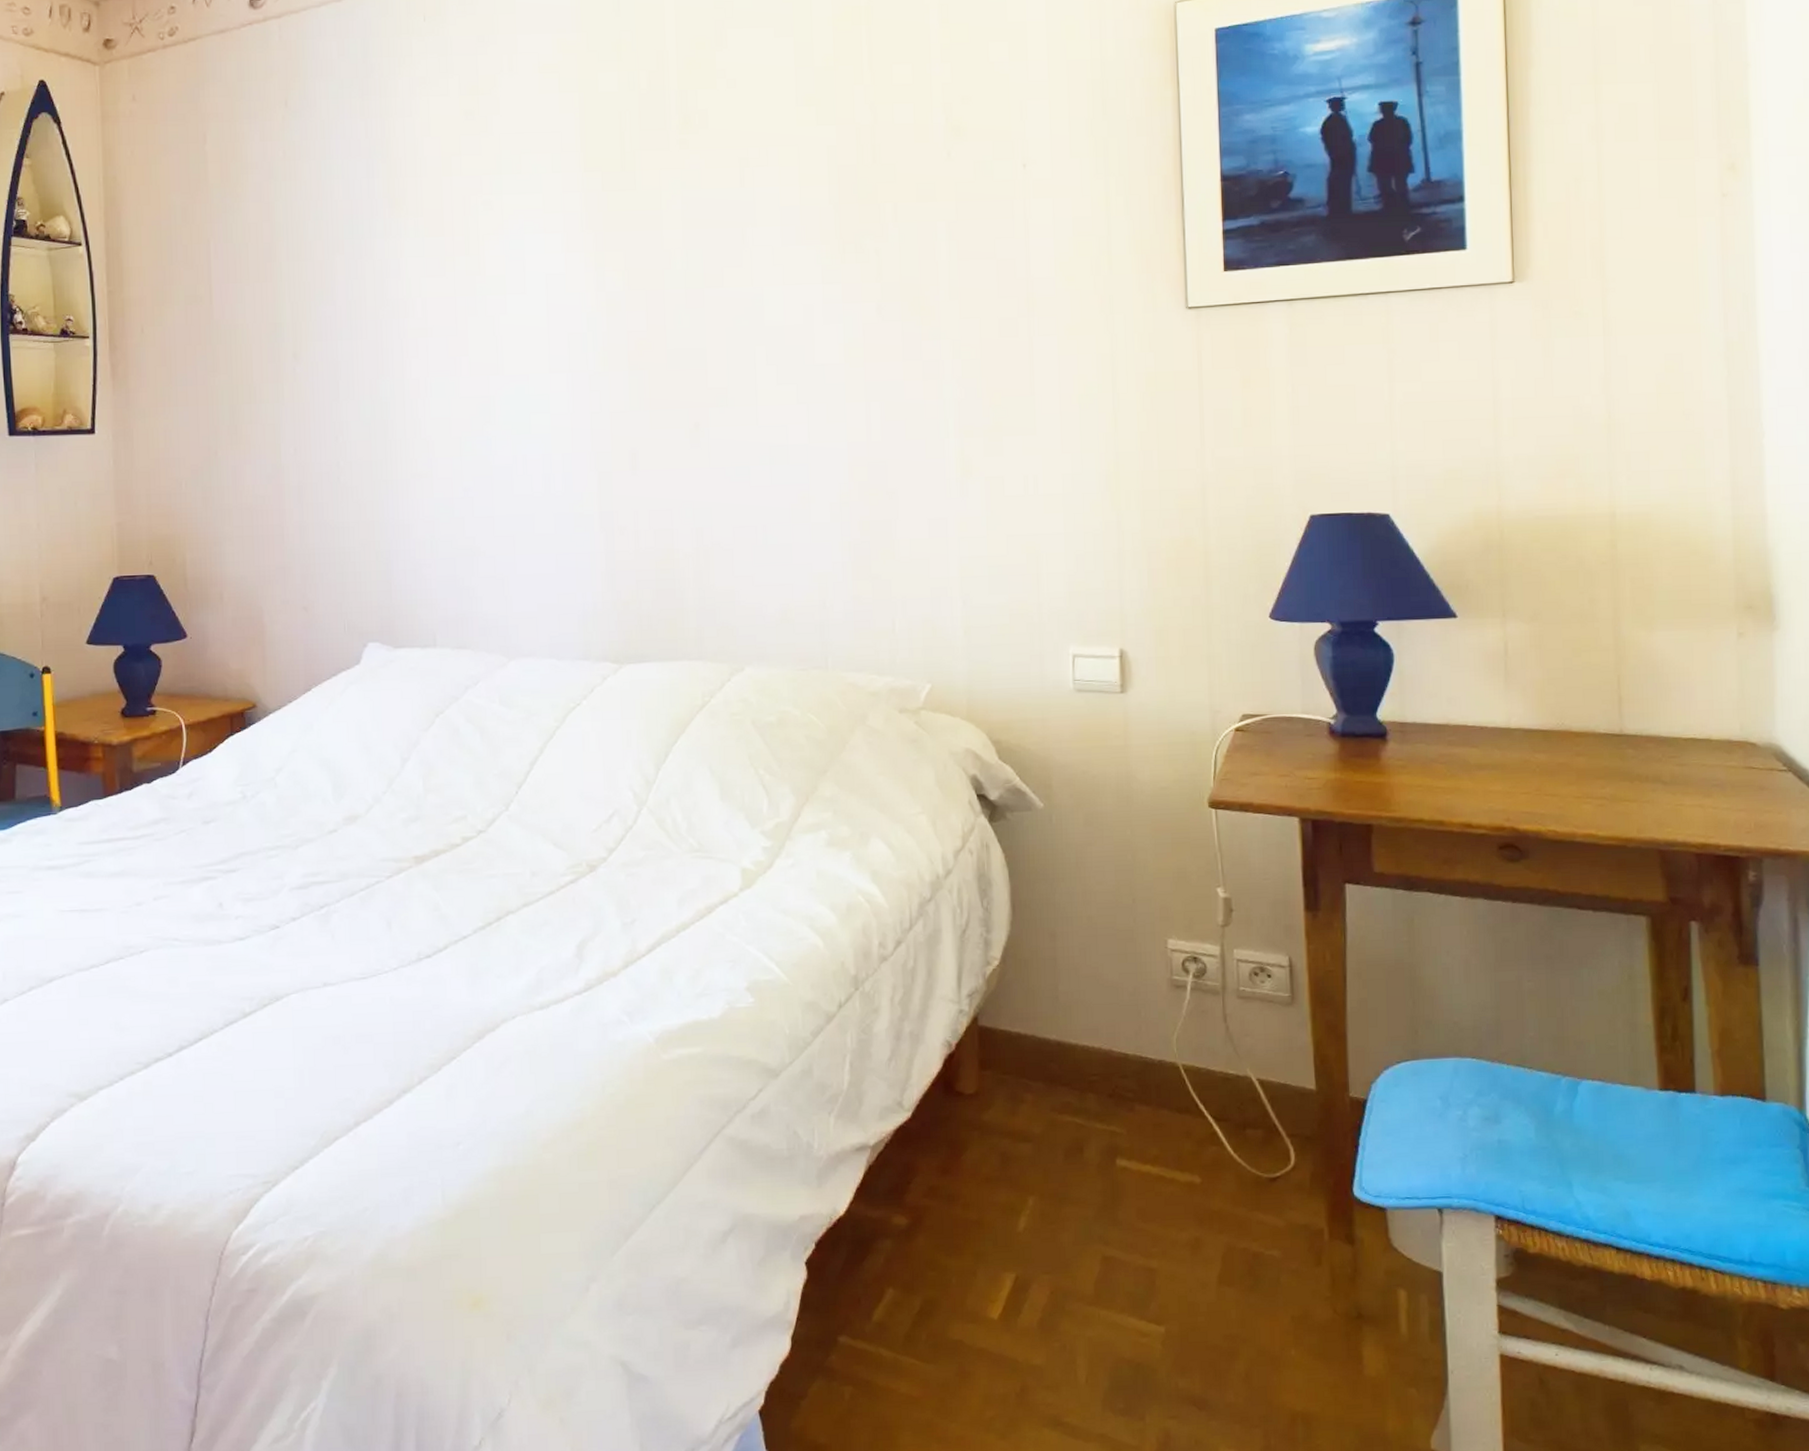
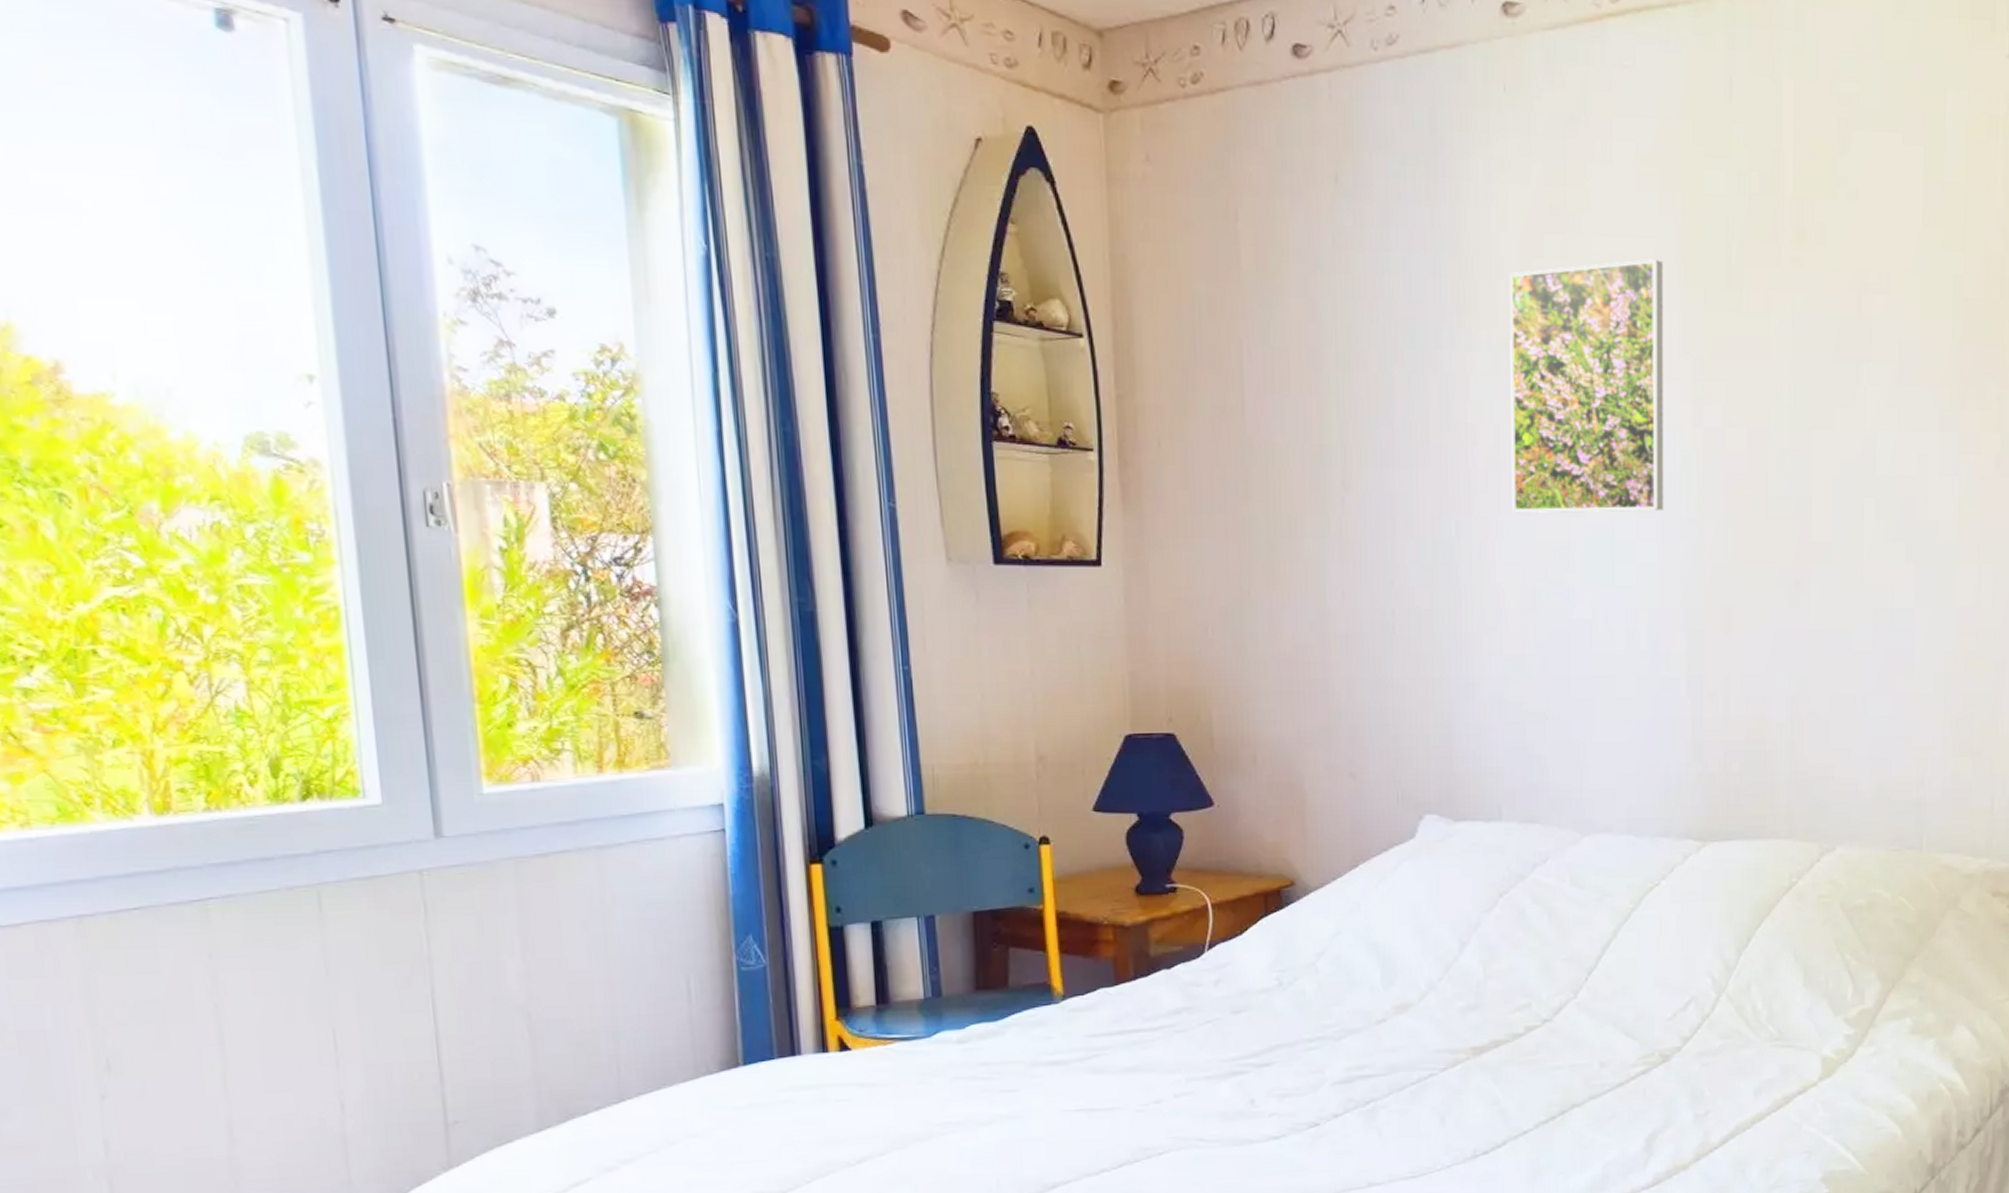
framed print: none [432,151,573,374] -> present [1509,259,1664,513]

